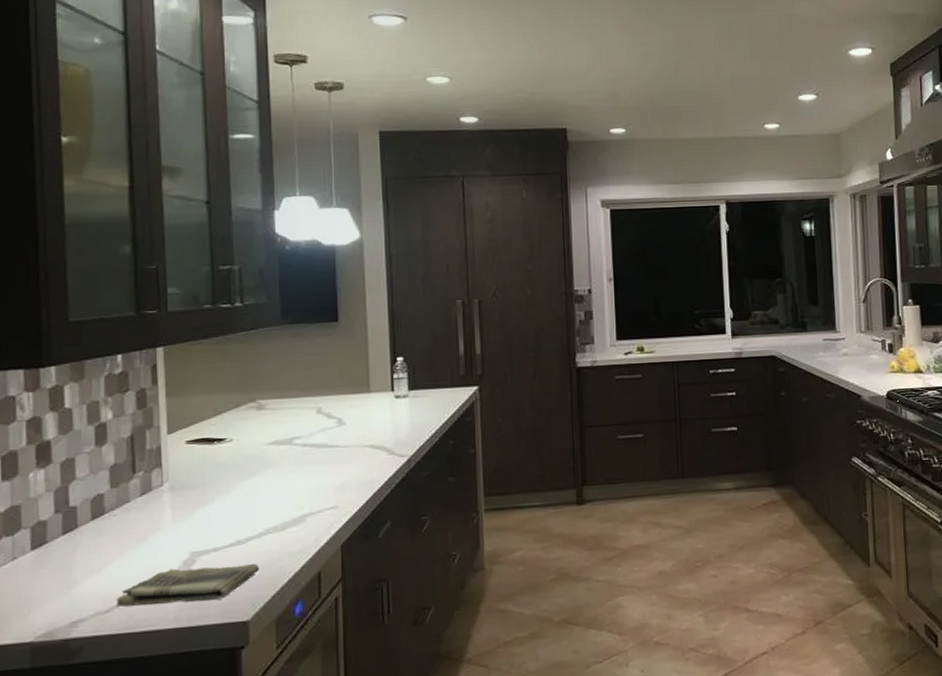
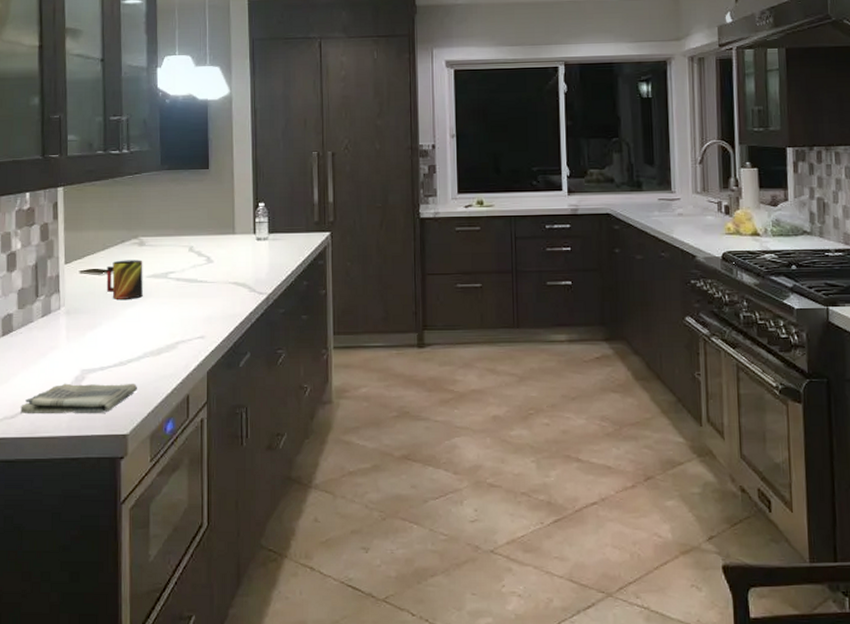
mug: none [219,425,263,471] -> present [106,260,143,299]

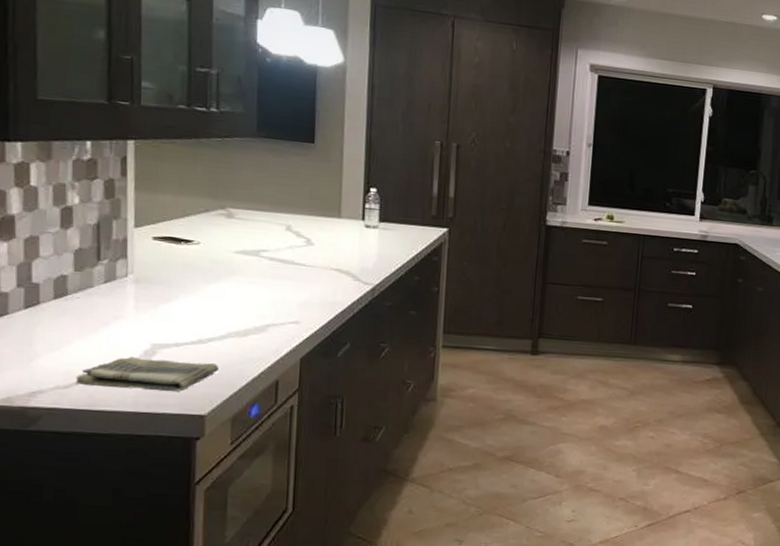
mug: present [106,260,143,299] -> none [185,230,231,275]

